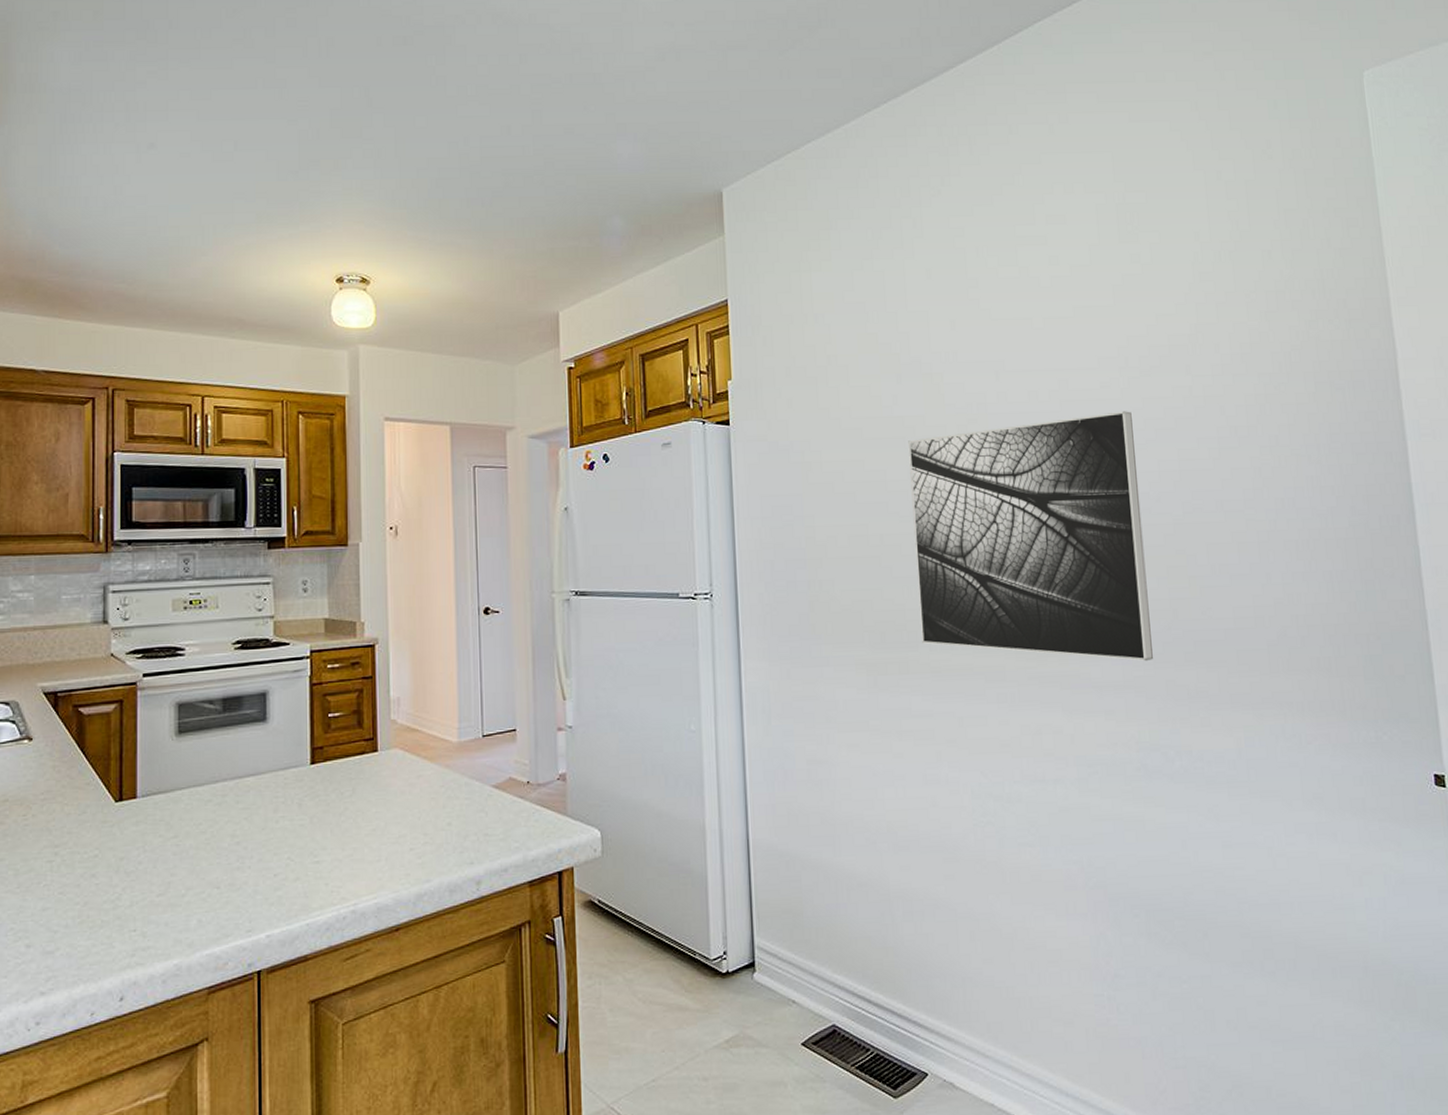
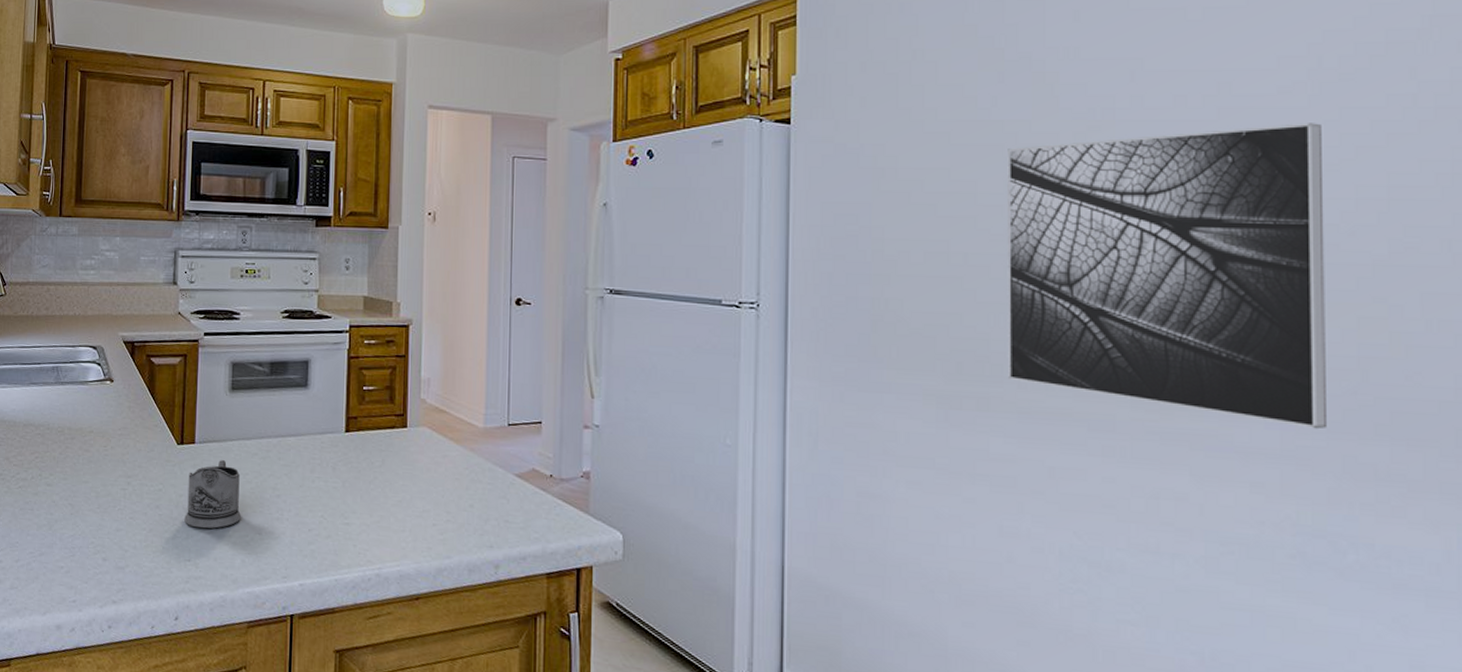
tea glass holder: none [127,812,196,893] -> present [184,460,242,529]

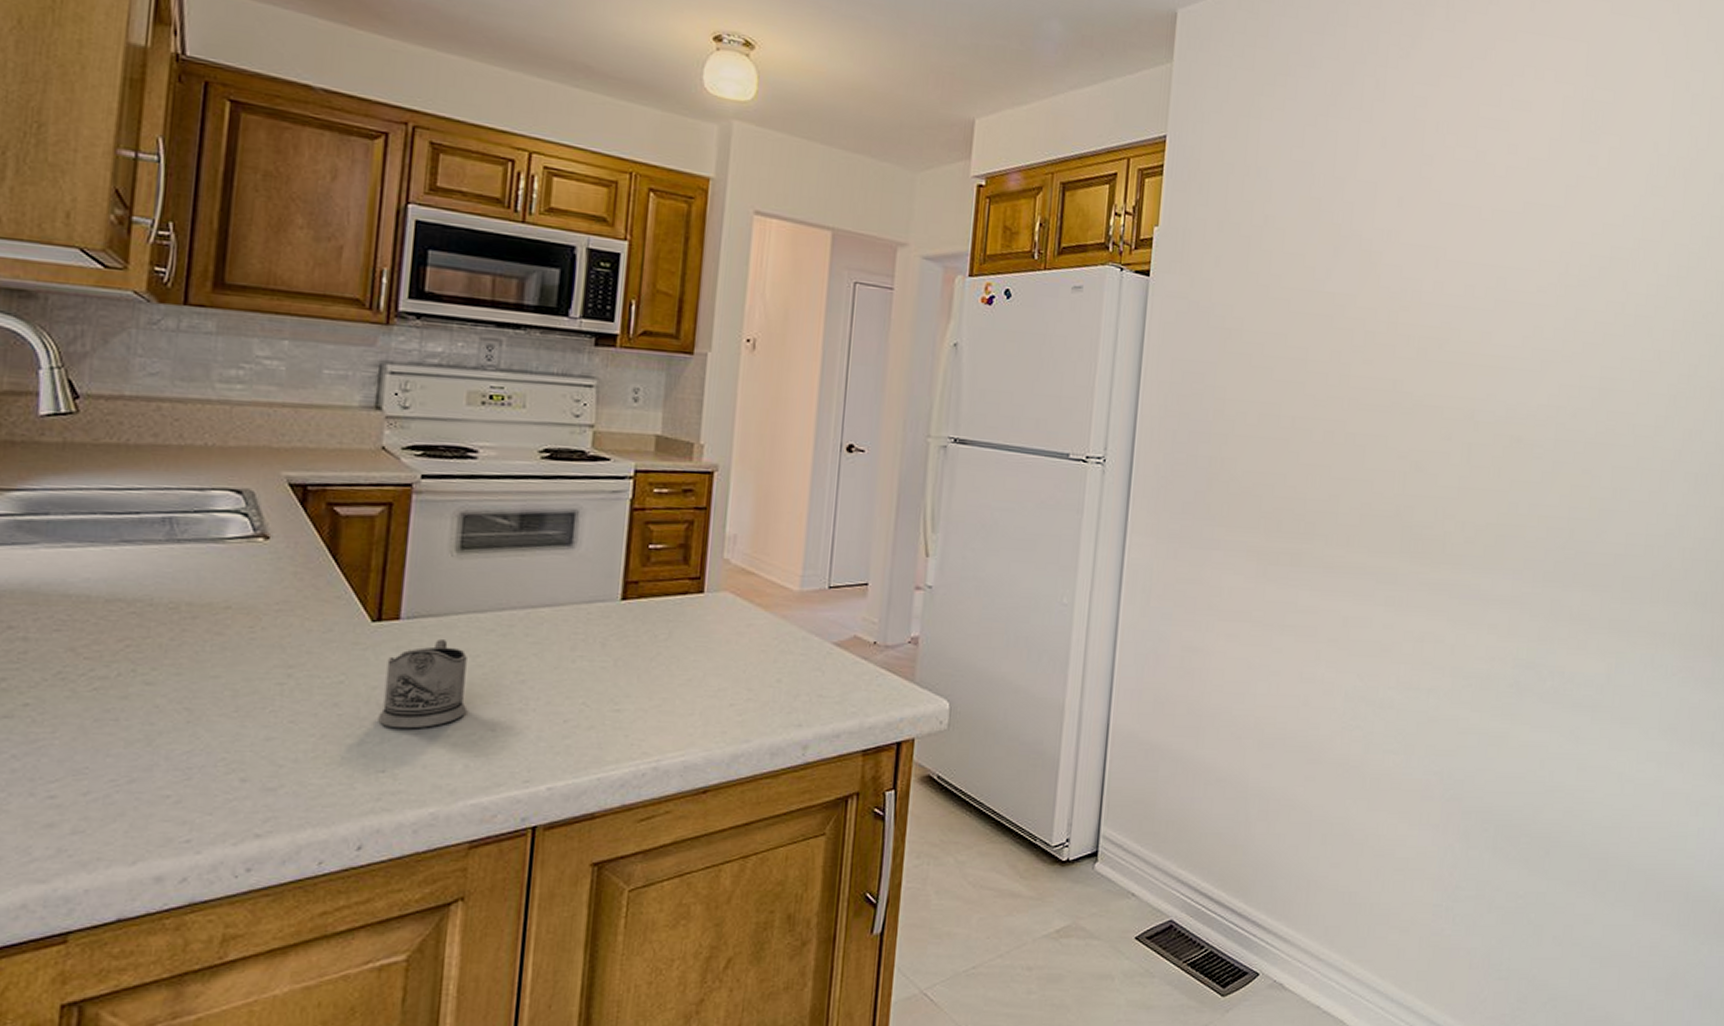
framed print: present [1007,123,1326,430] -> none [1319,318,1563,579]

